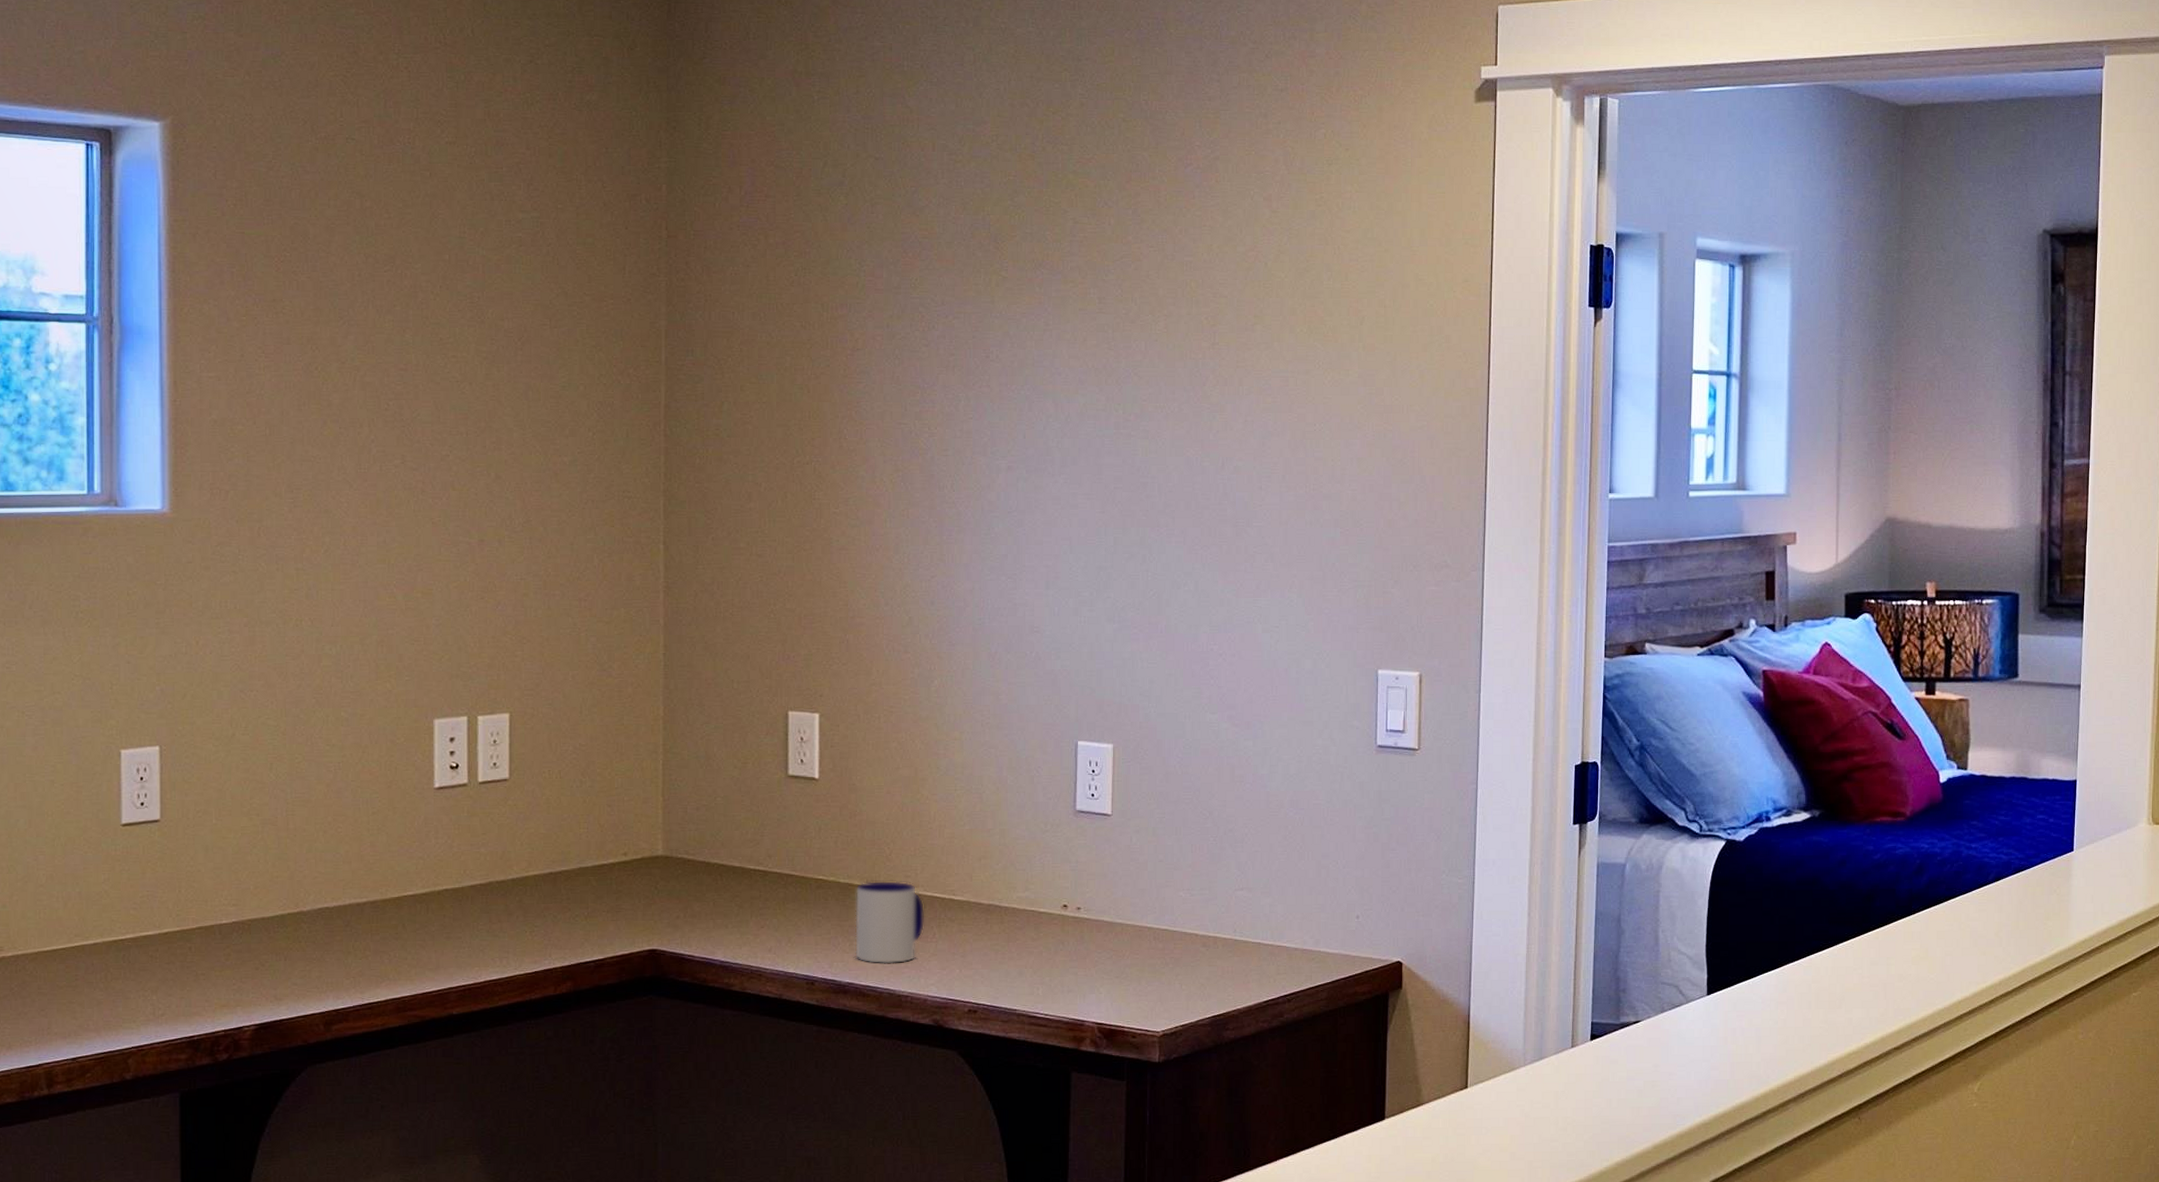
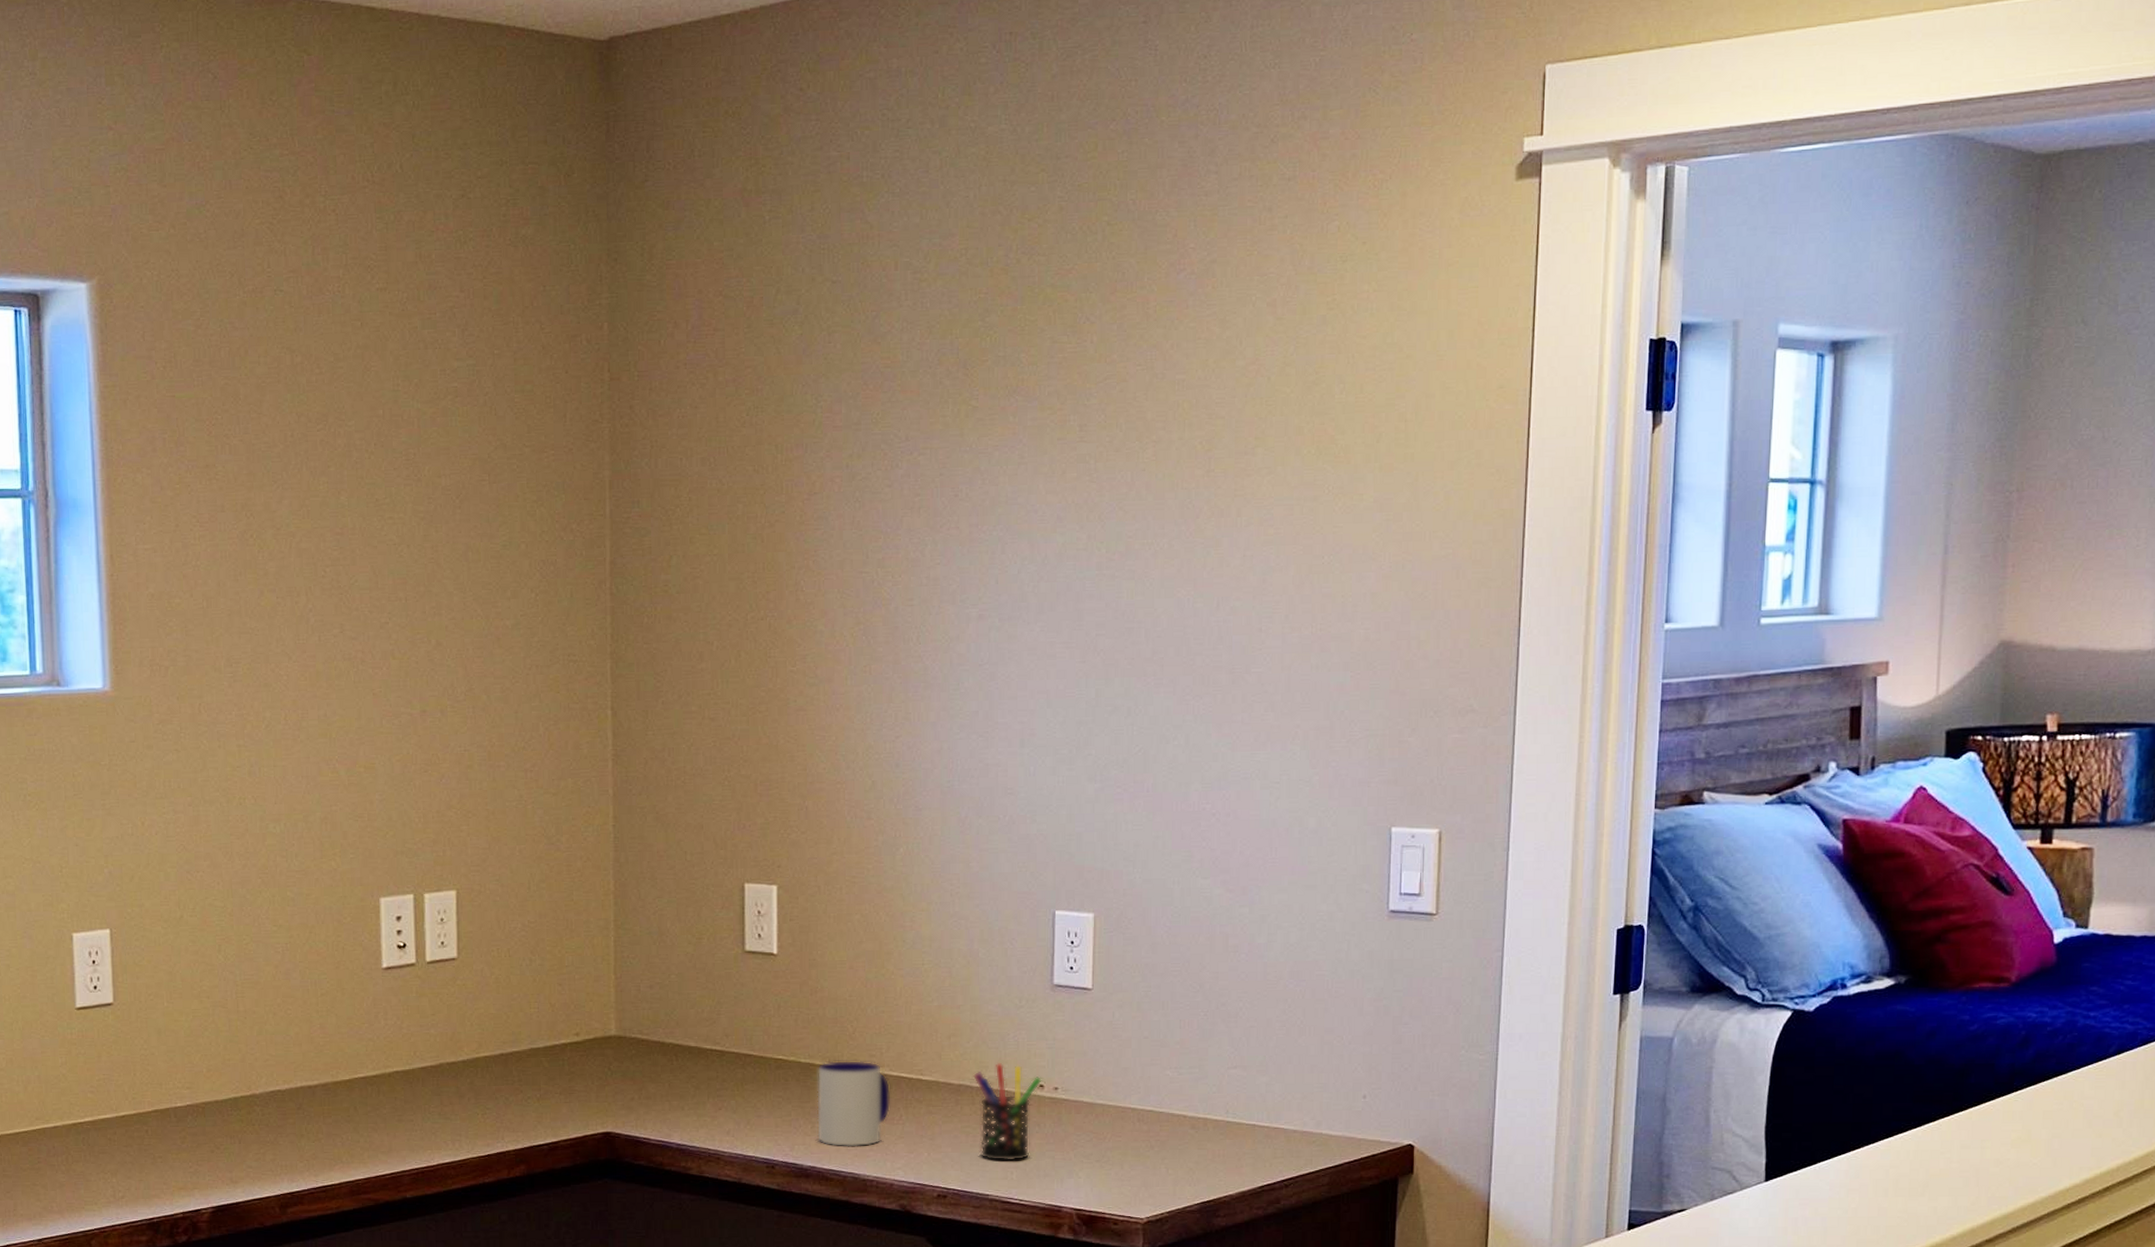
pen holder: none [1002,884,1066,978] -> present [973,1063,1042,1161]

